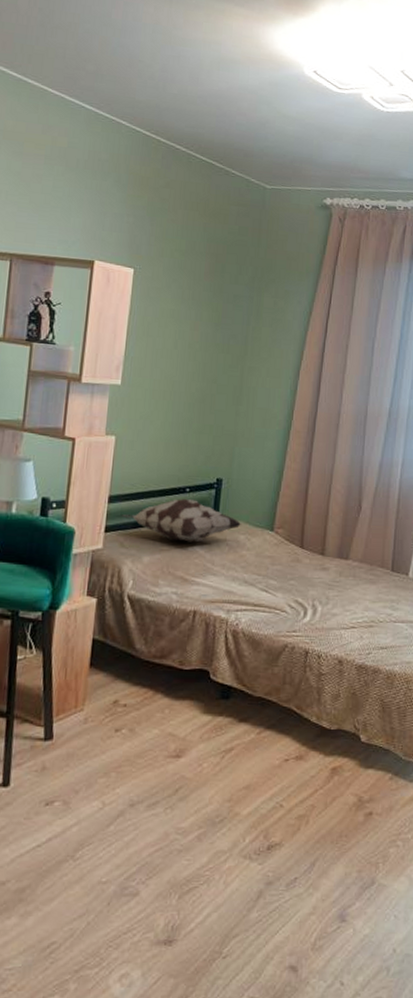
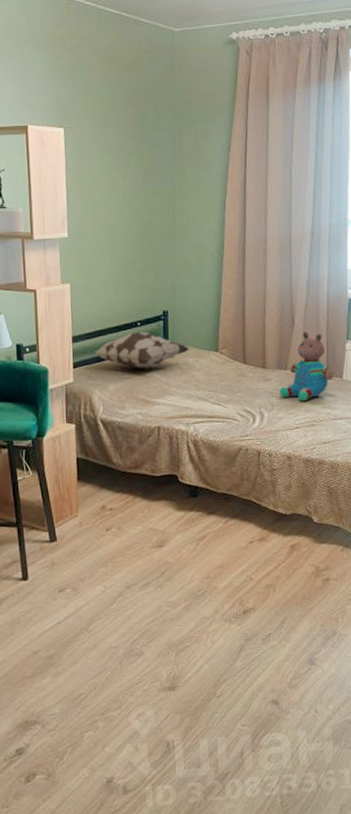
teddy bear: none [337,519,399,598] -> present [280,331,334,402]

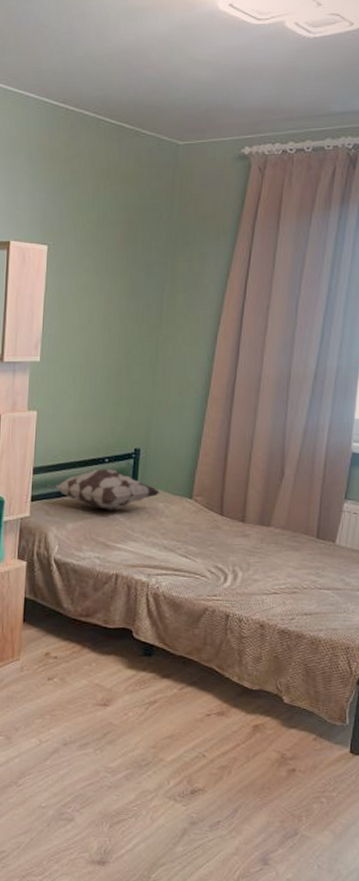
teddy bear: present [280,331,334,402] -> none [258,485,325,565]

